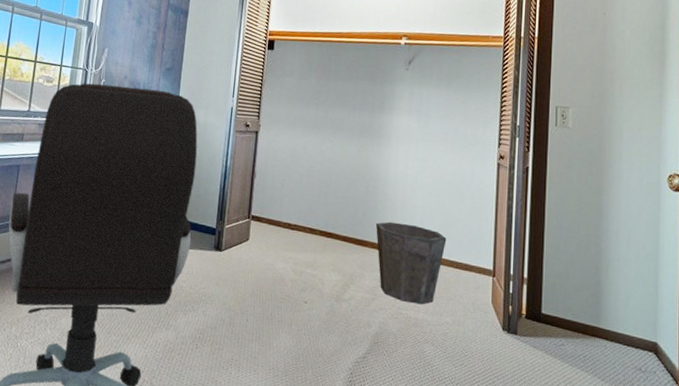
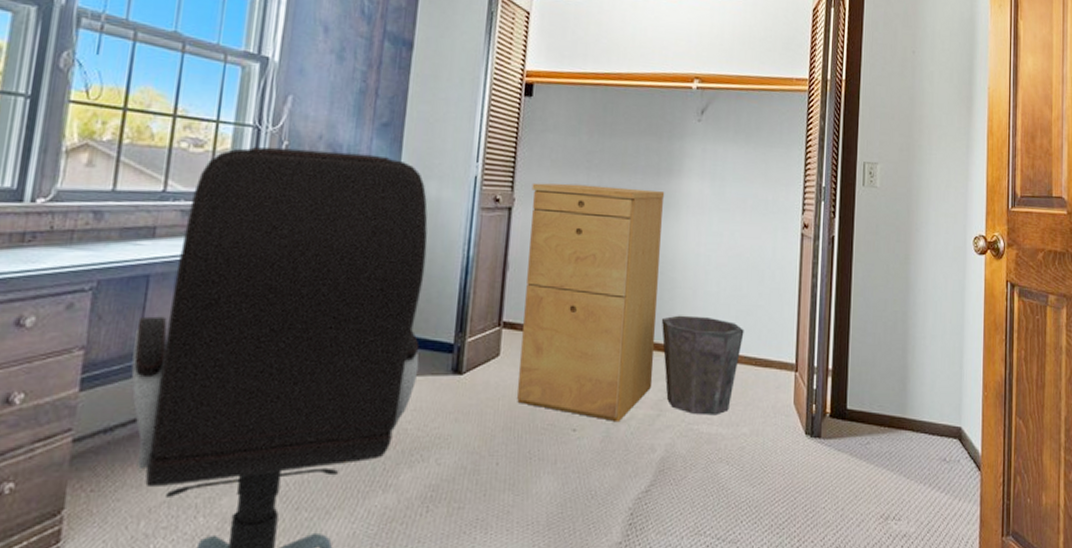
filing cabinet: none [262,114,378,301] -> present [517,182,665,423]

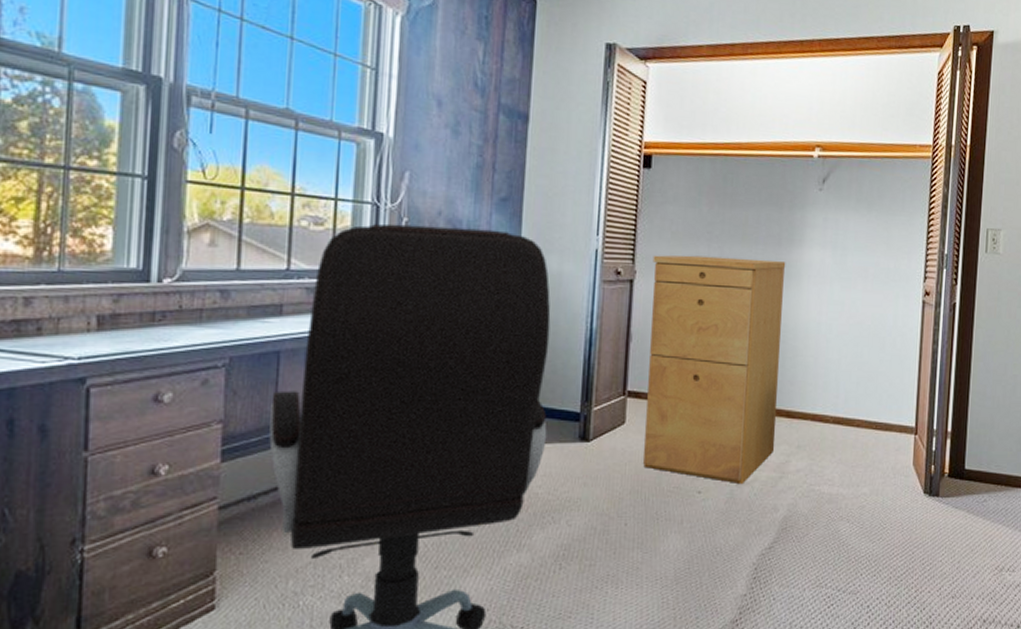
waste bin: present [661,315,744,416] -> none [783,382,865,477]

